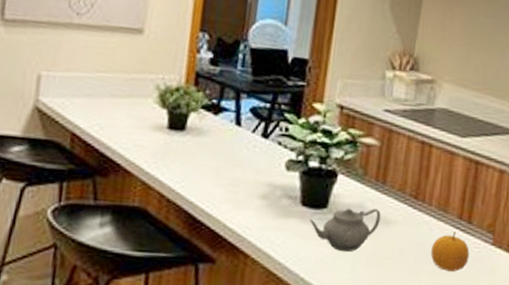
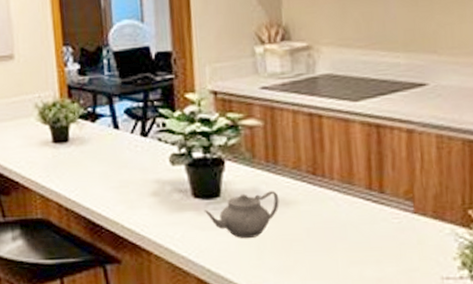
fruit: present [431,231,470,272] -> none [342,204,389,247]

